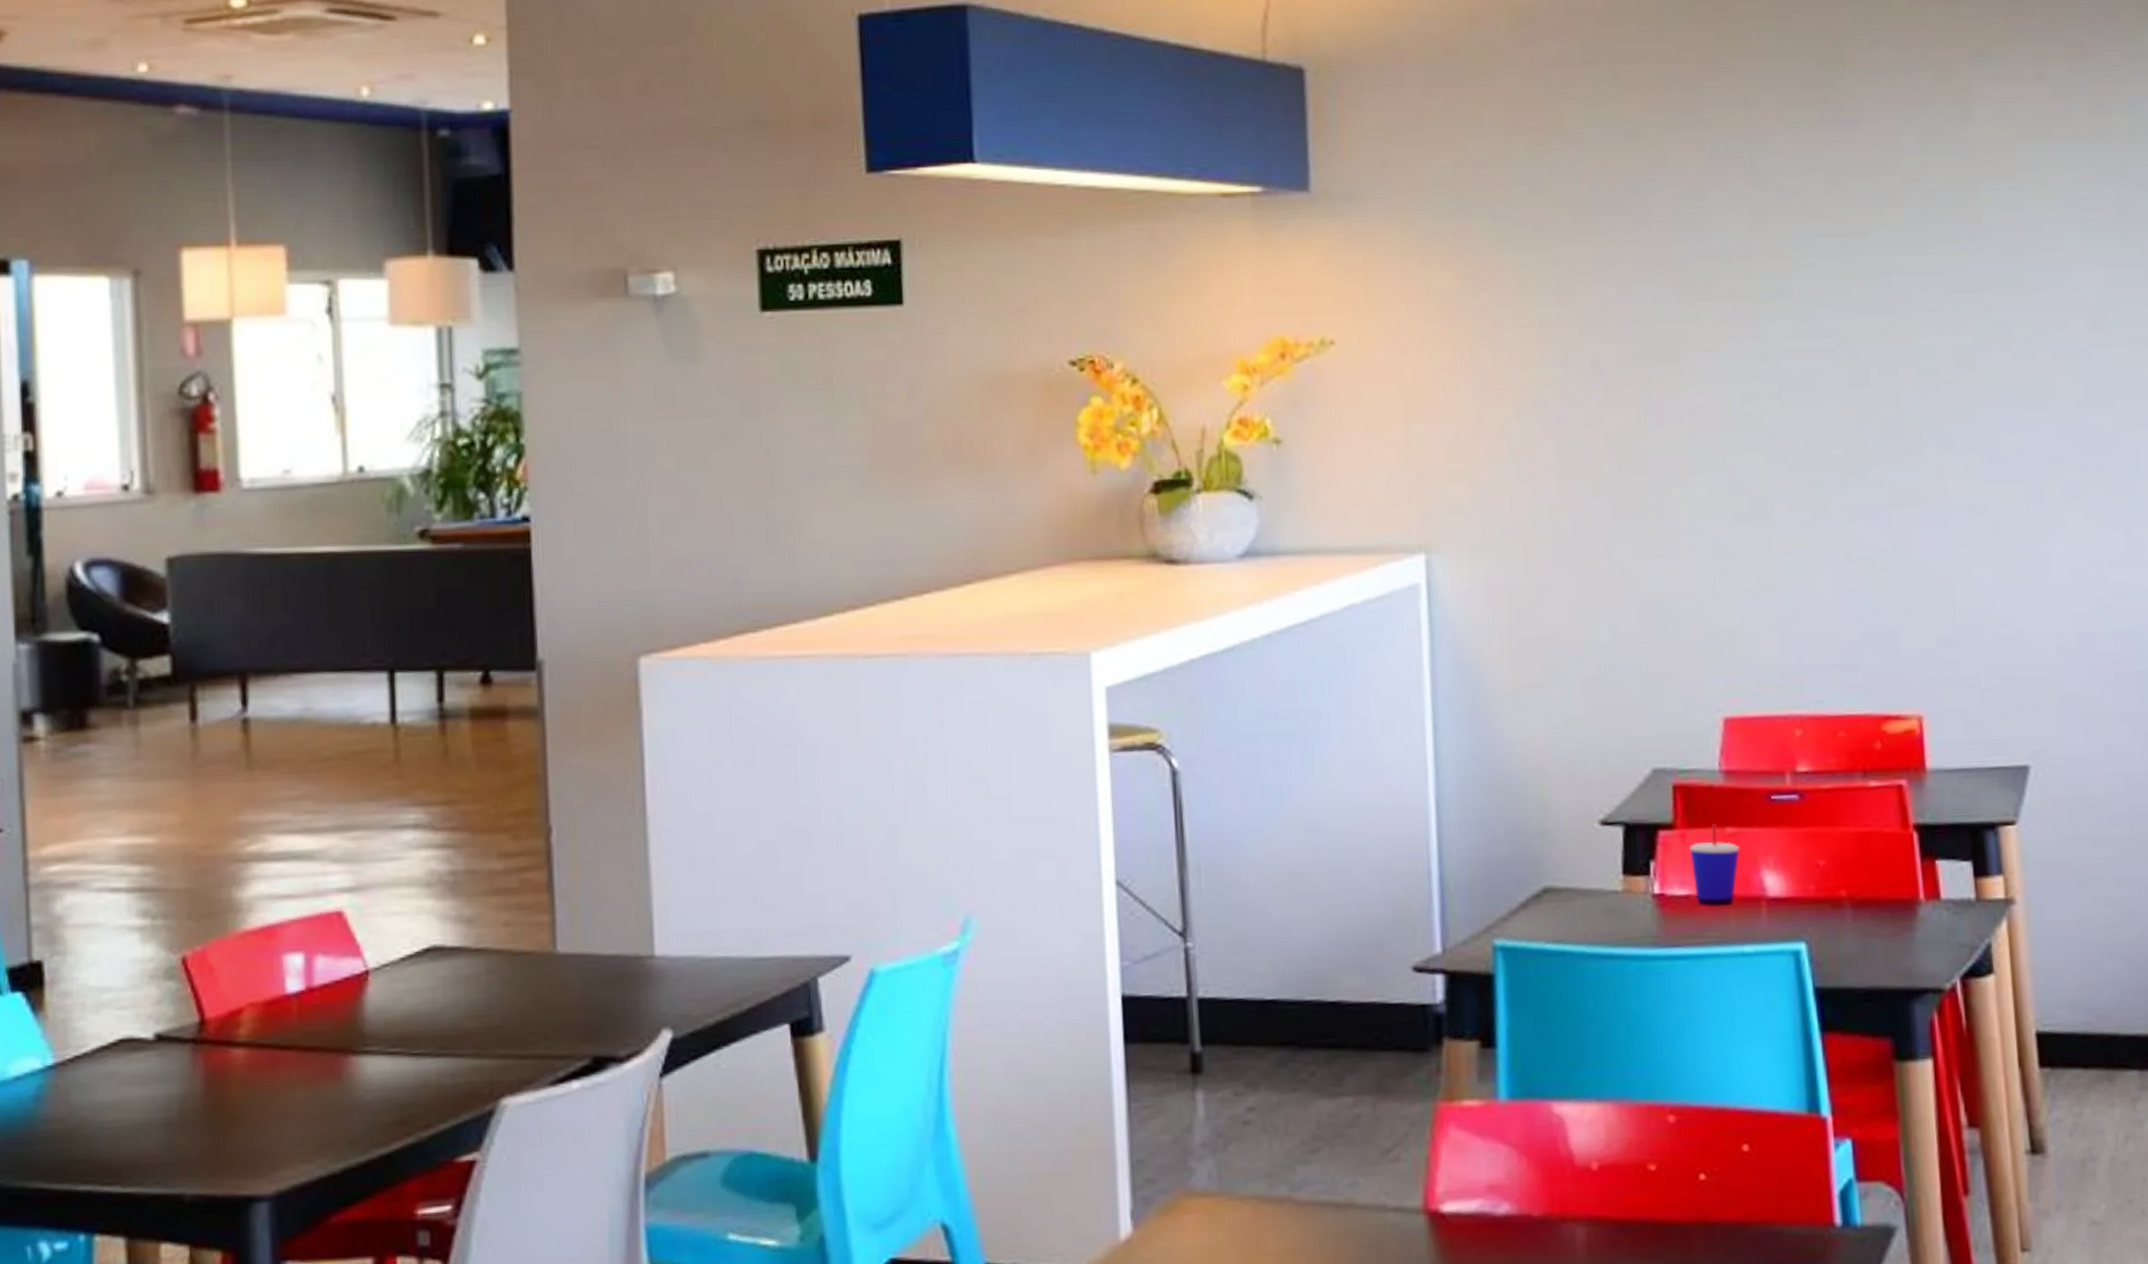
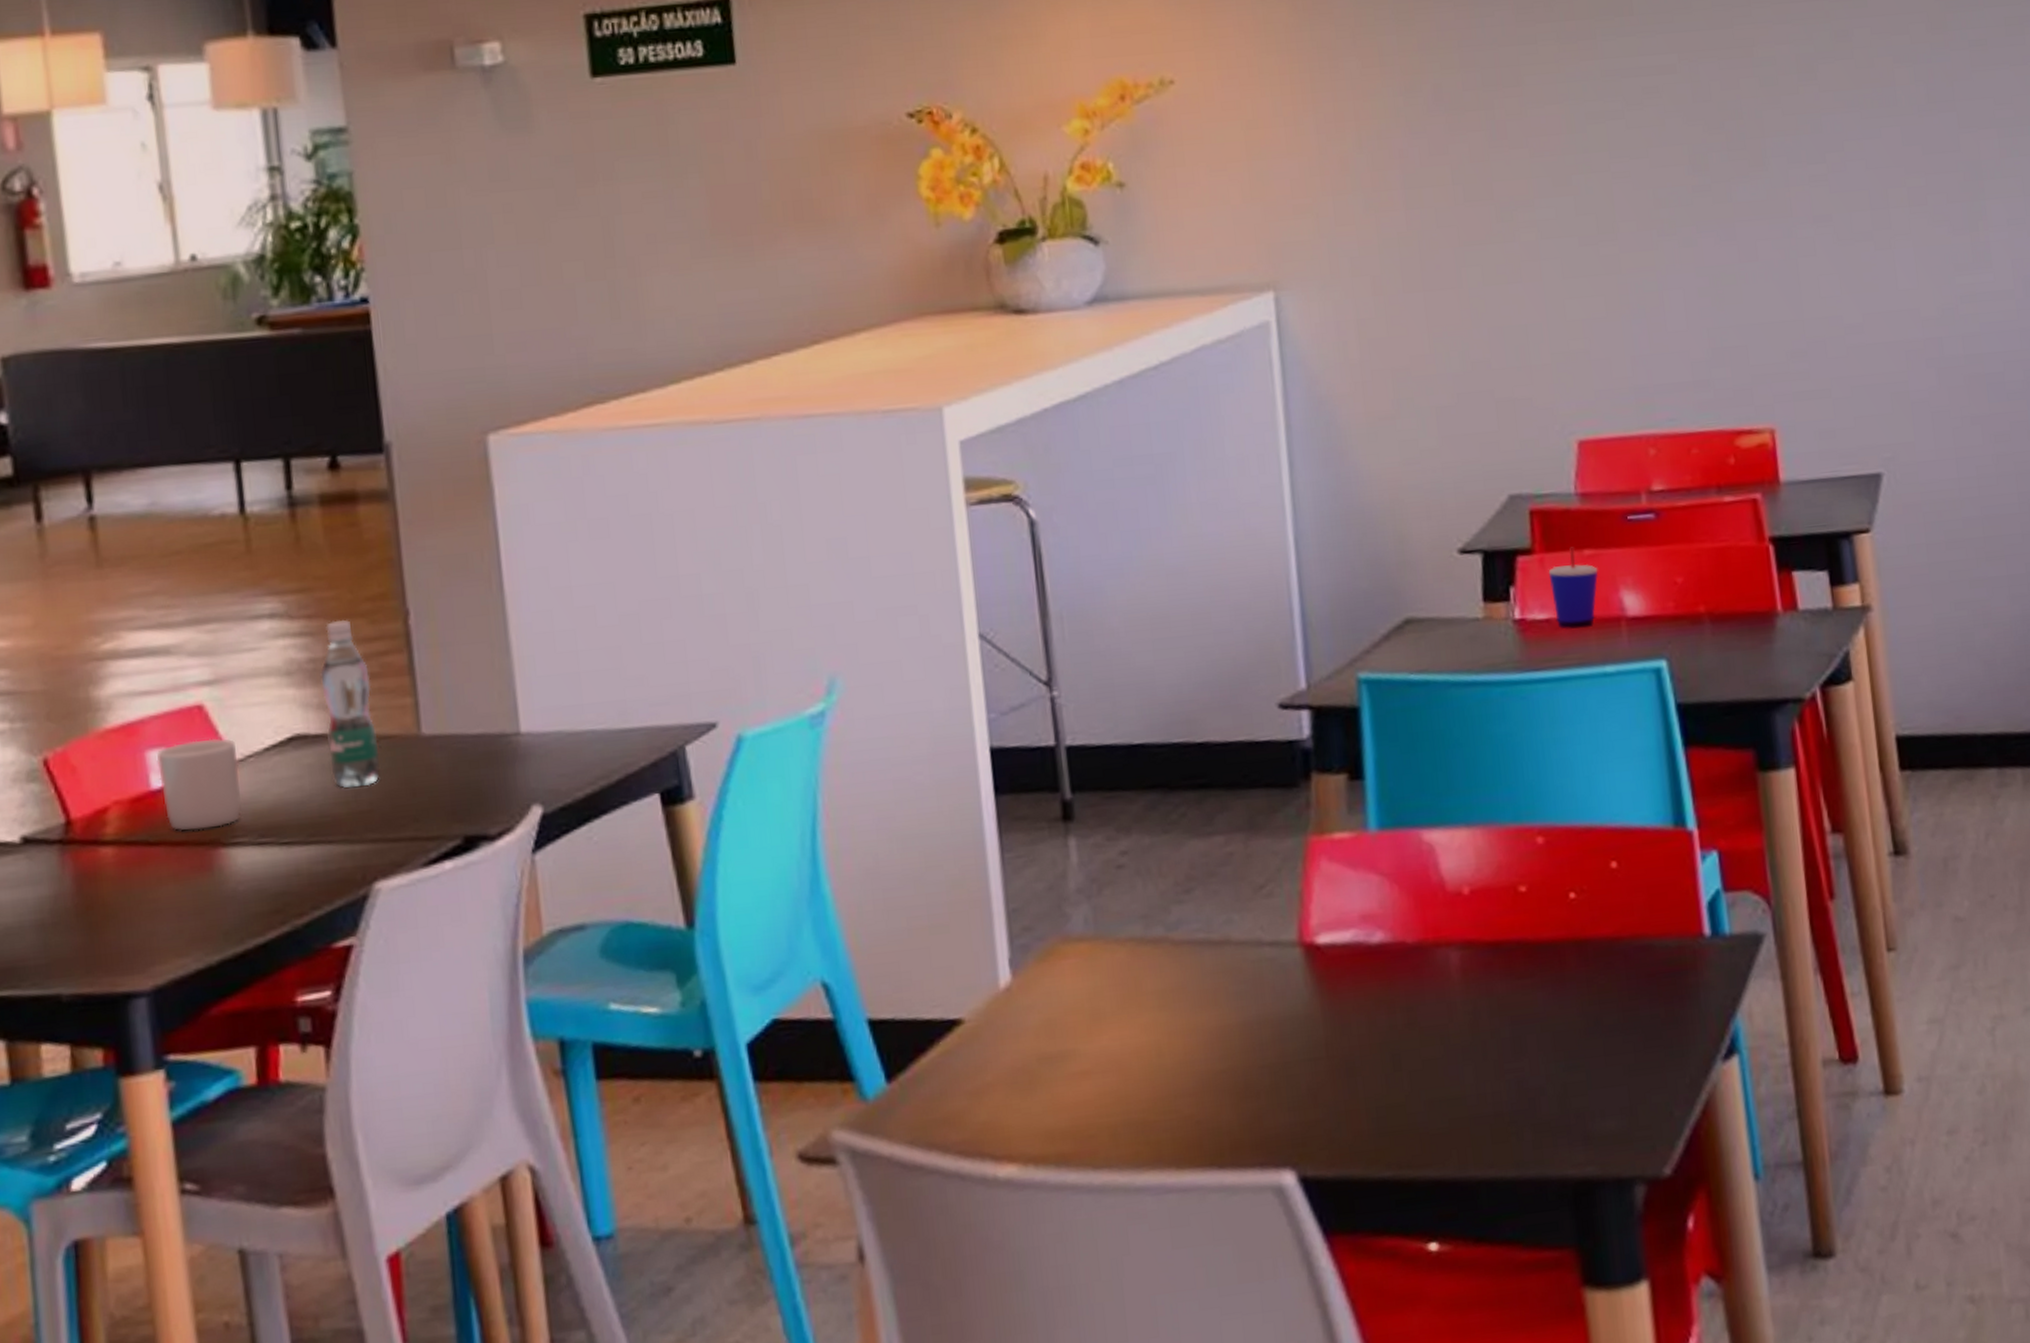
mug: none [293,945,375,1037] -> present [156,738,242,831]
bottle: none [460,835,514,1003] -> present [320,620,381,789]

